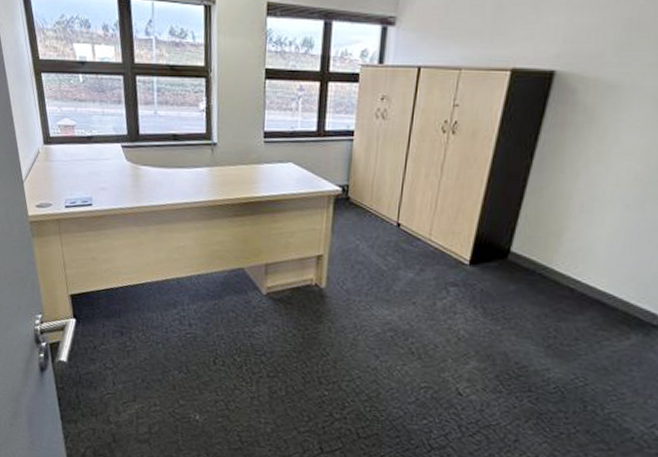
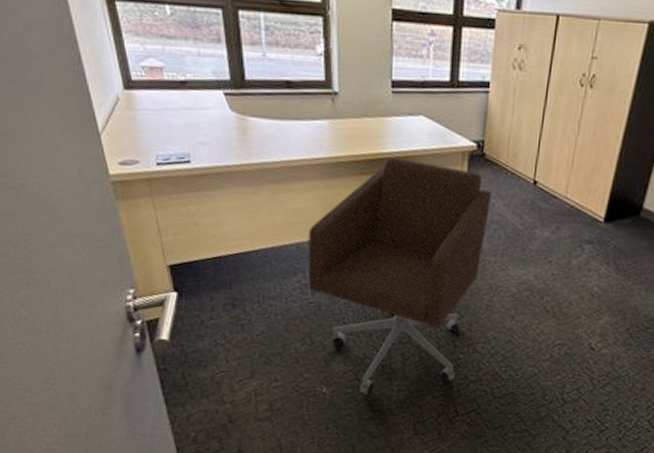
office chair: none [186,201,356,425] -> present [308,157,491,395]

